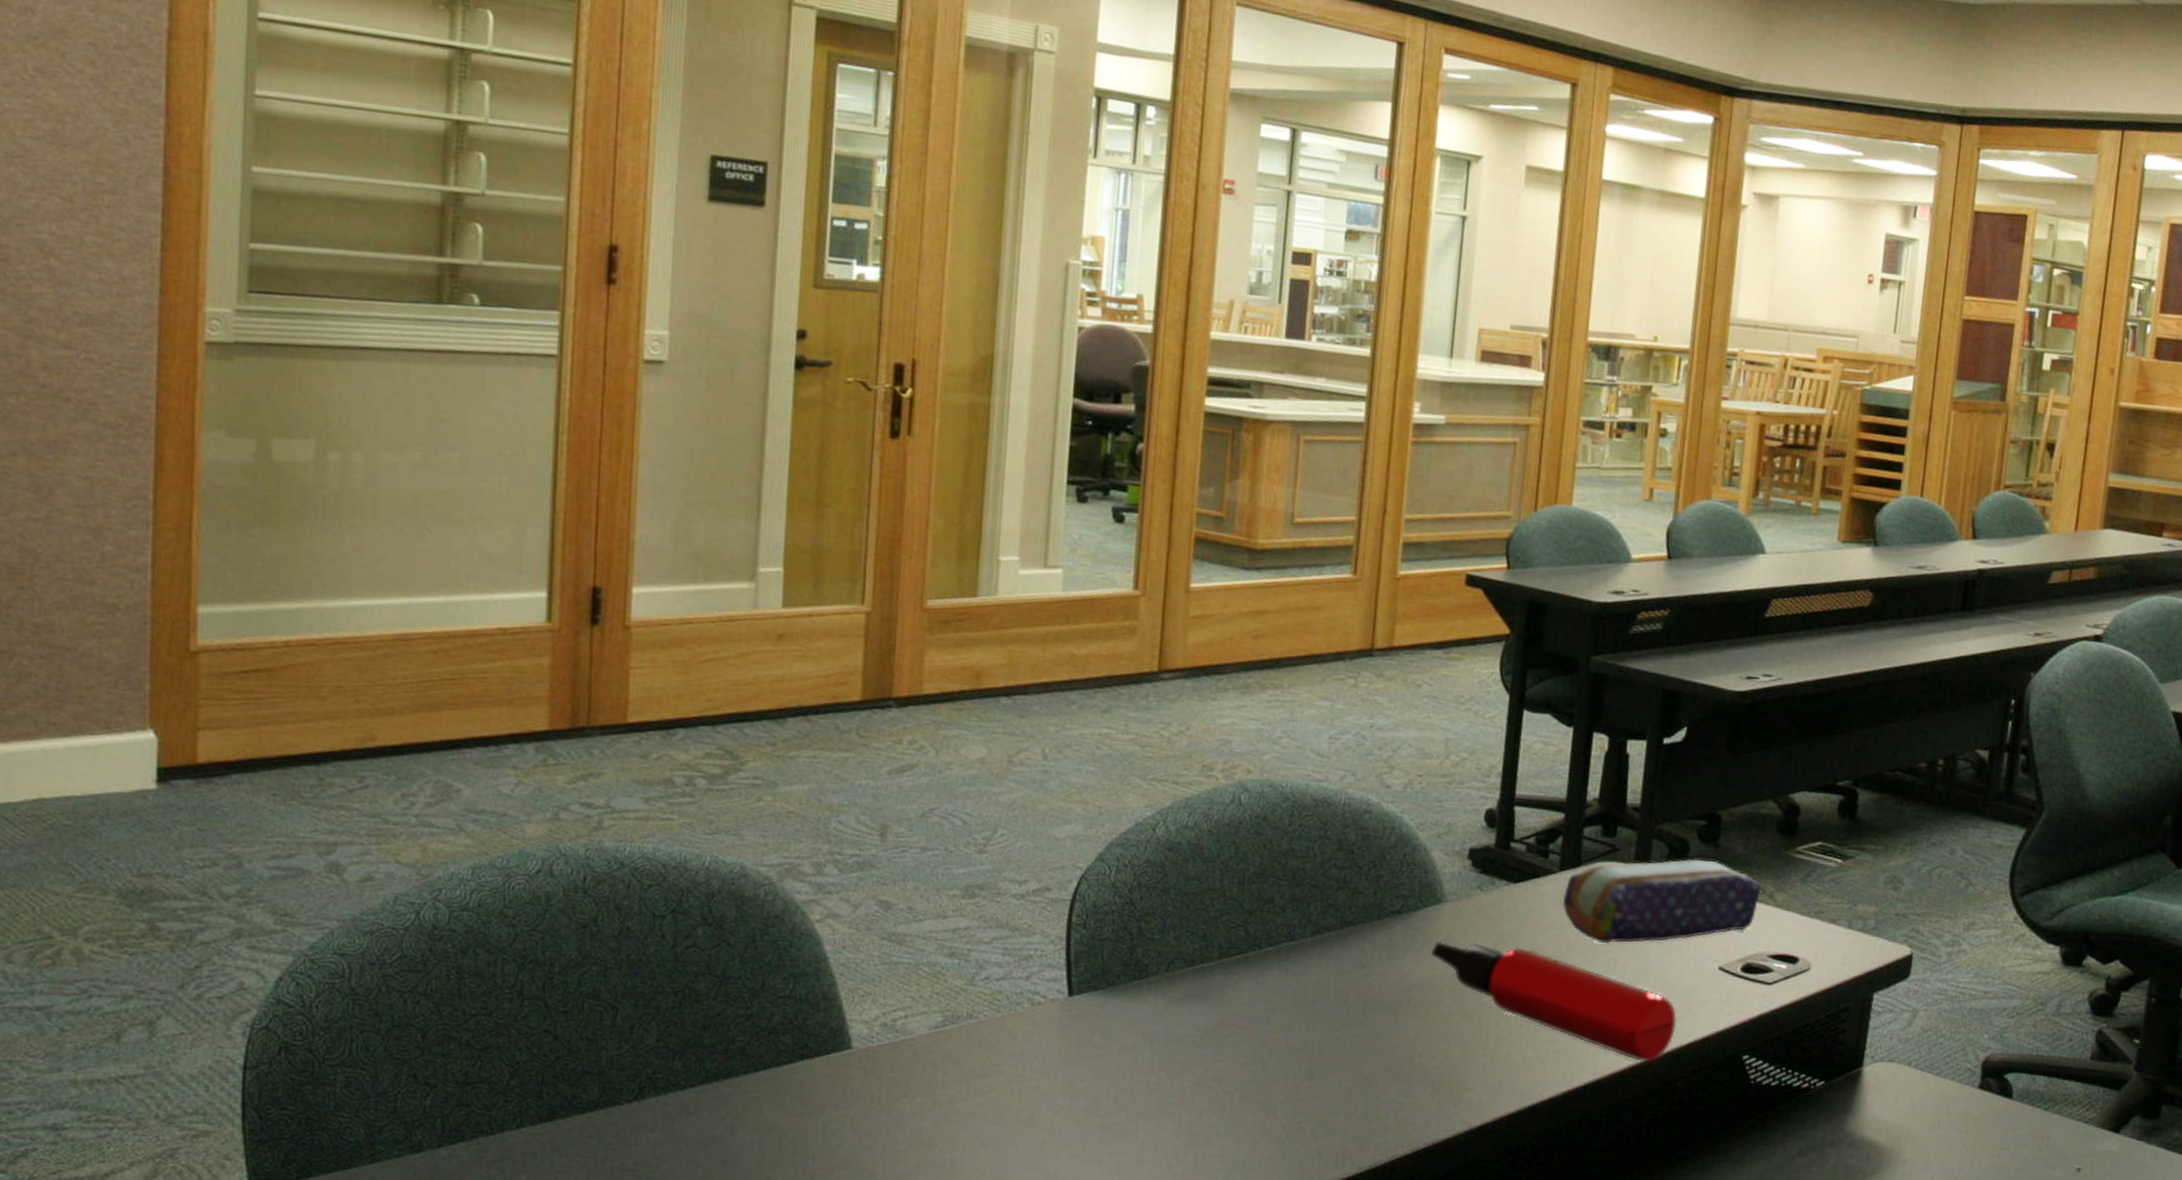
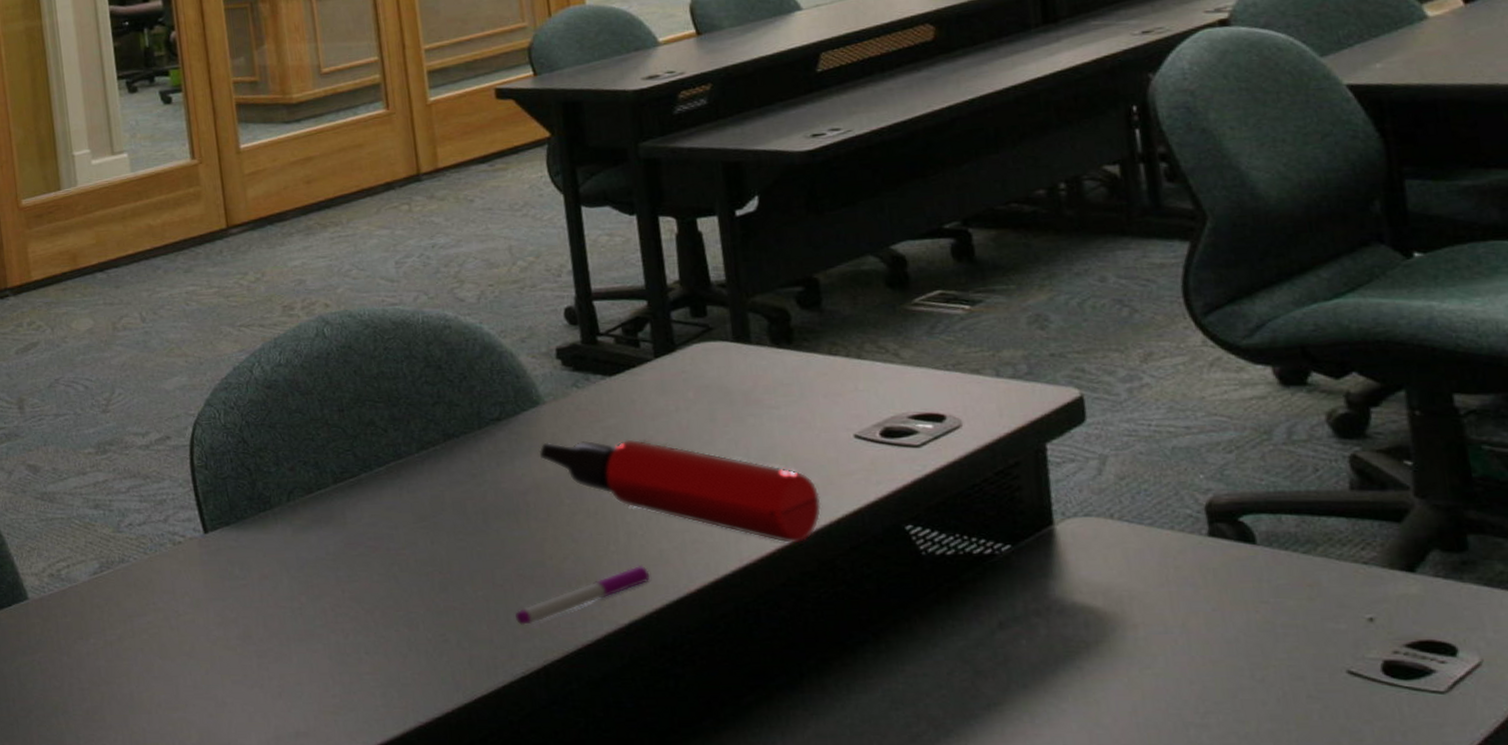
pen: none [1374,1071,1510,1120] -> present [515,566,650,626]
pencil case: present [1563,859,1761,944] -> none [664,325,884,425]

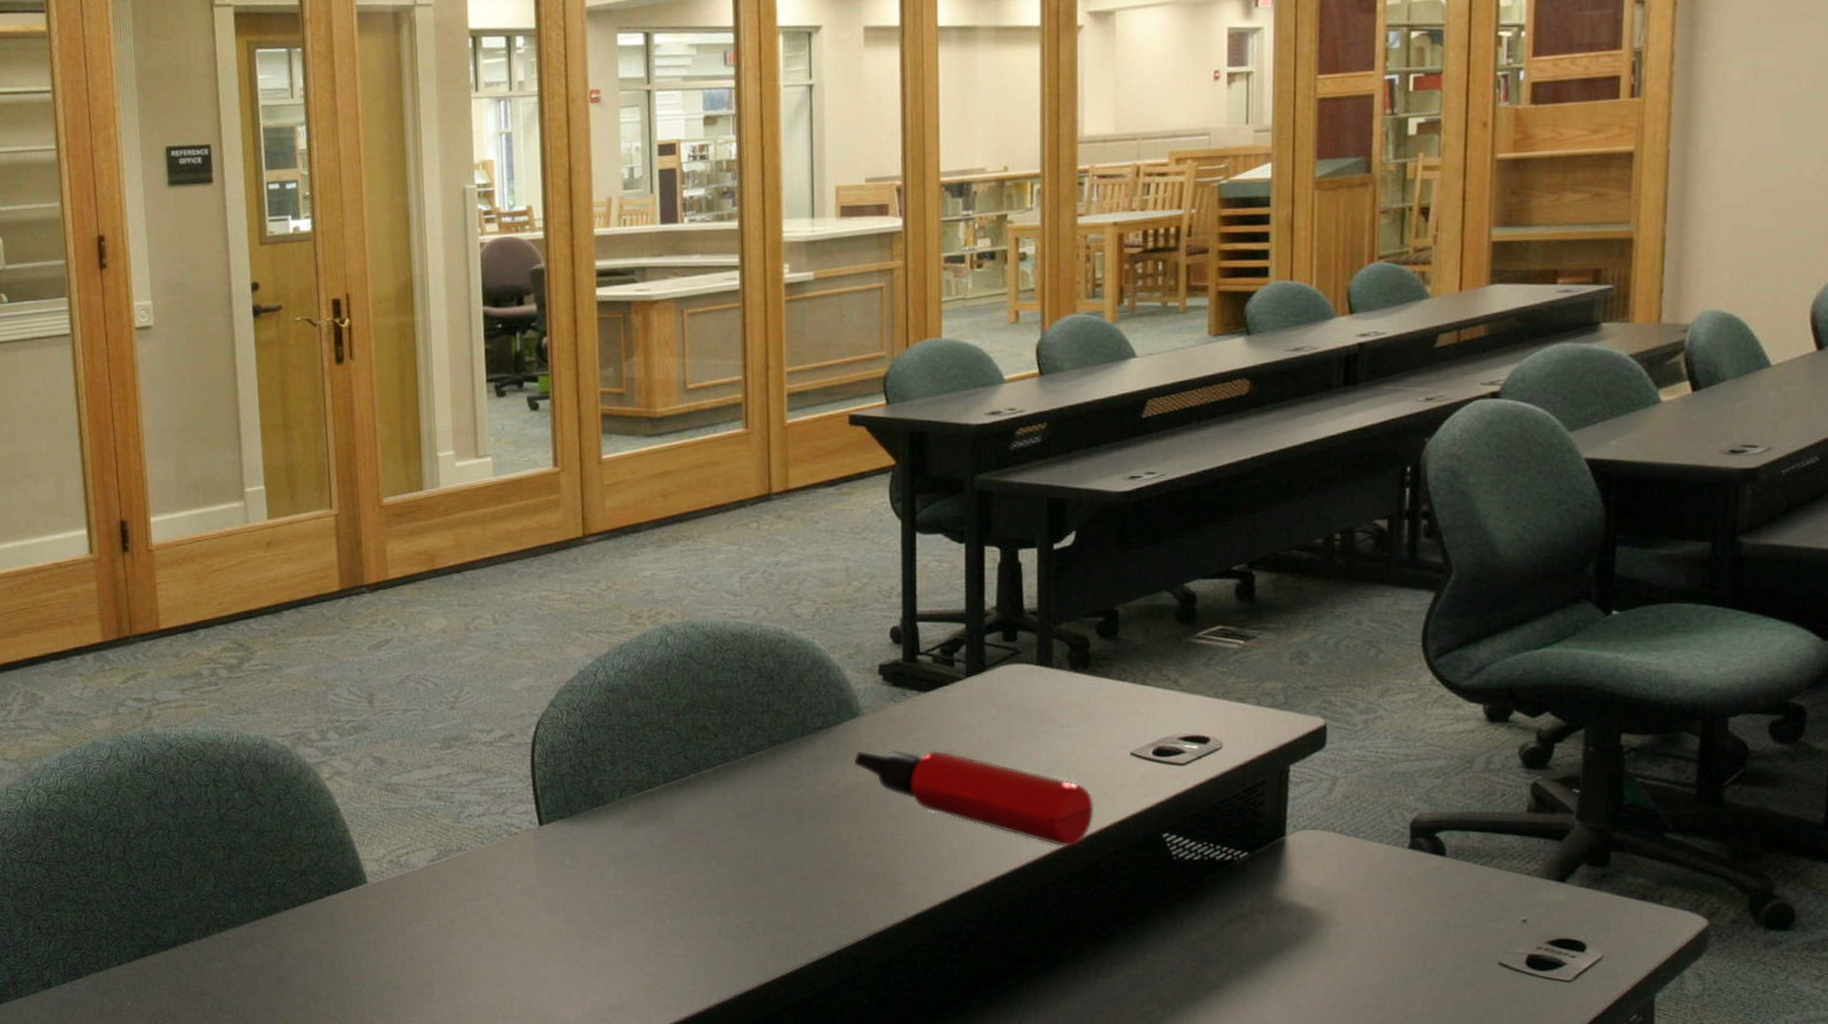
pen: present [515,566,650,626] -> none [818,864,940,915]

